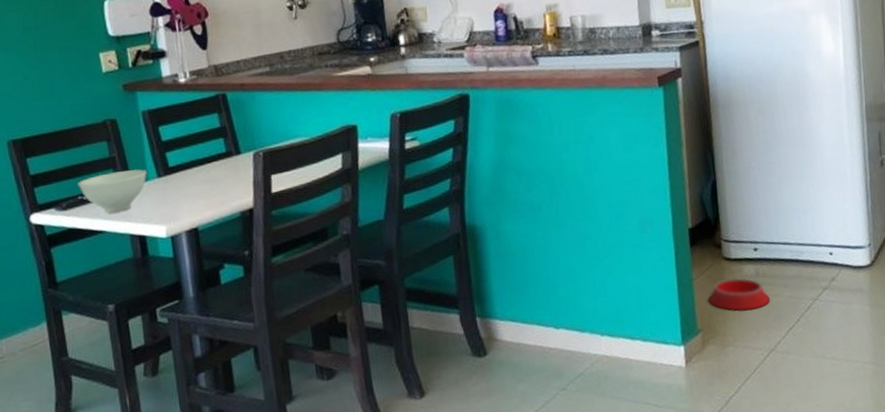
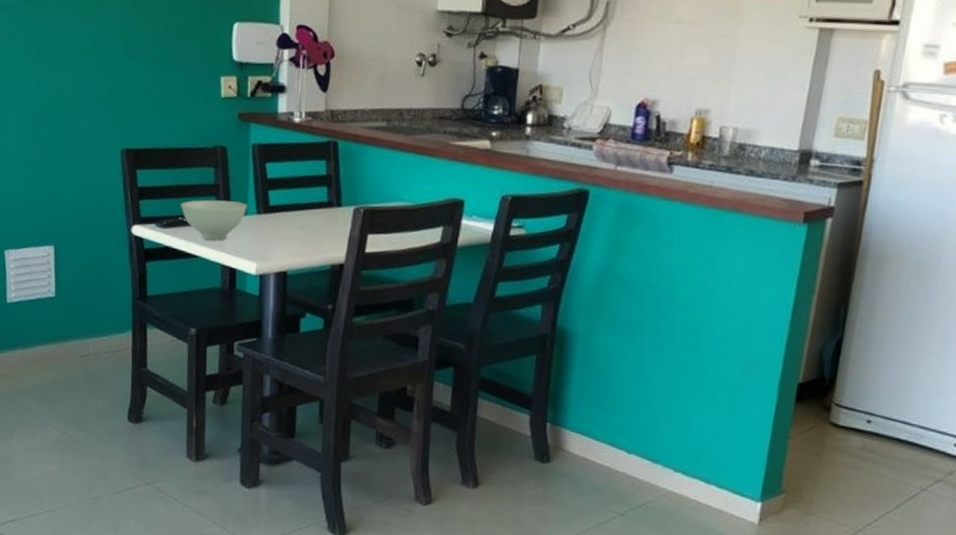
pet bowl: present [708,278,770,312] -> none [801,445,872,484]

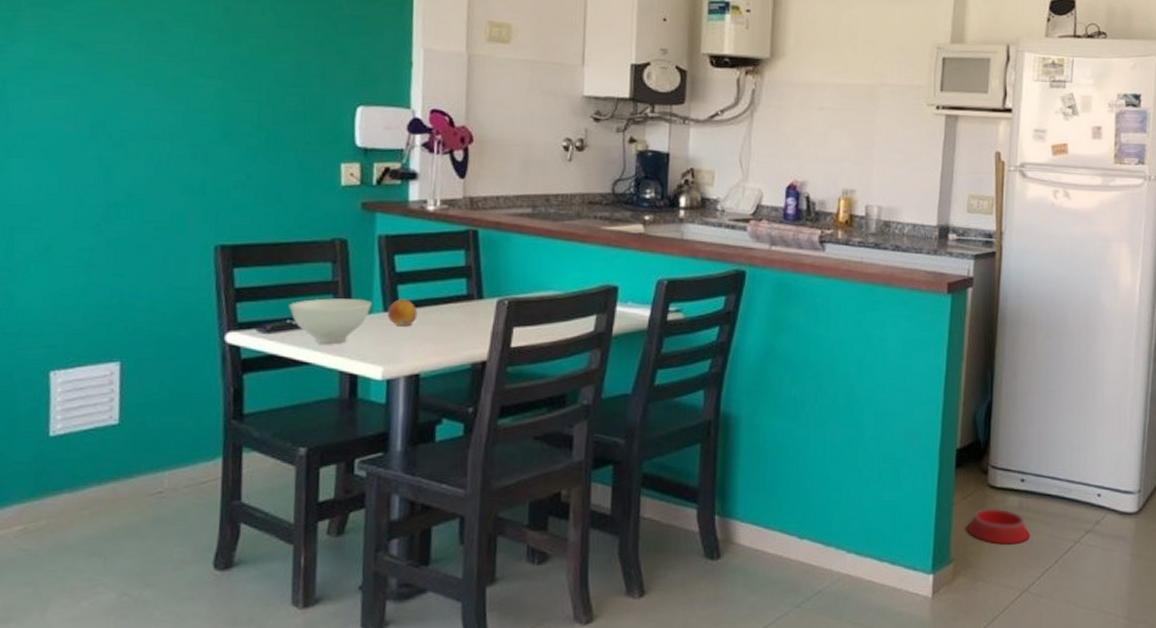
fruit: none [260,203,286,228] -> present [387,299,418,326]
pet bowl: none [801,445,872,484] -> present [966,509,1030,545]

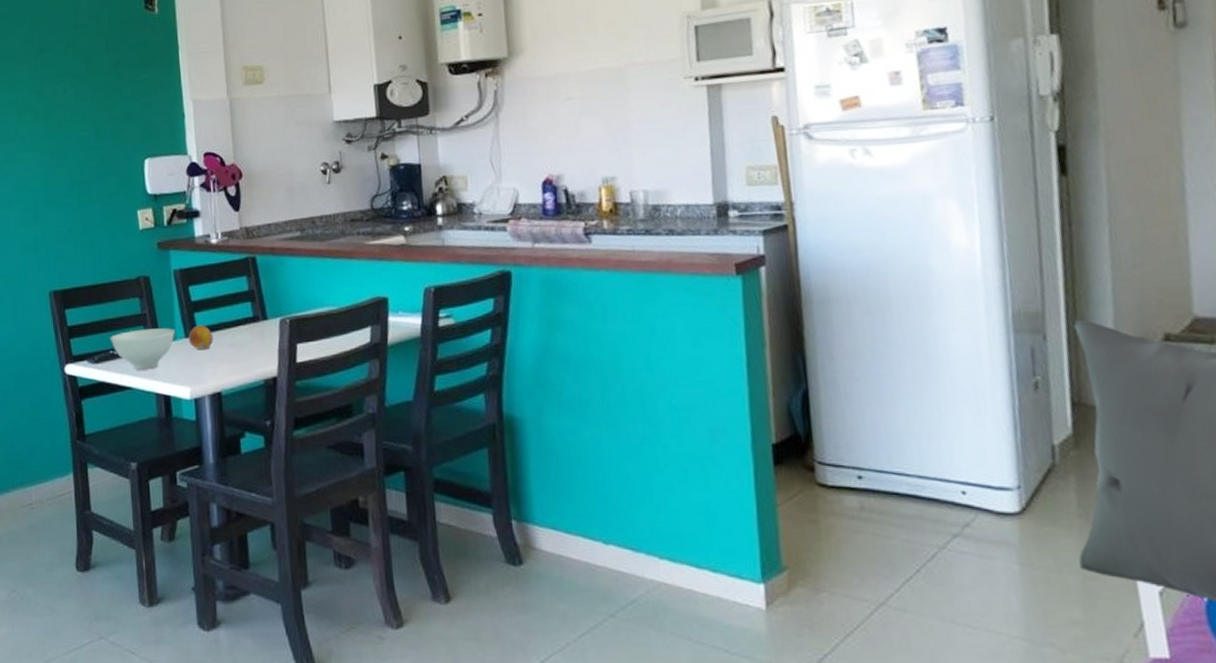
pet bowl: present [966,509,1030,545] -> none [796,510,879,551]

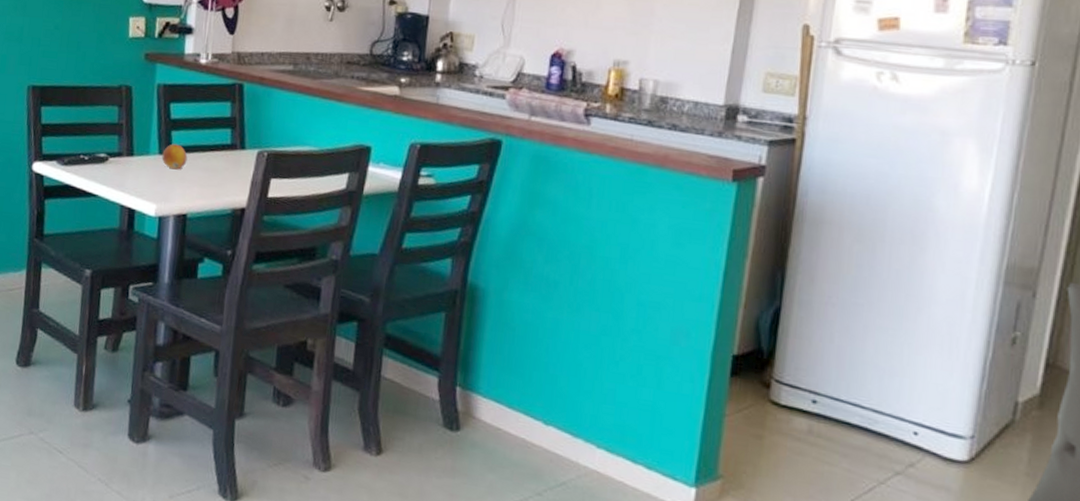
bowl: present [110,328,175,369] -> none [82,138,150,180]

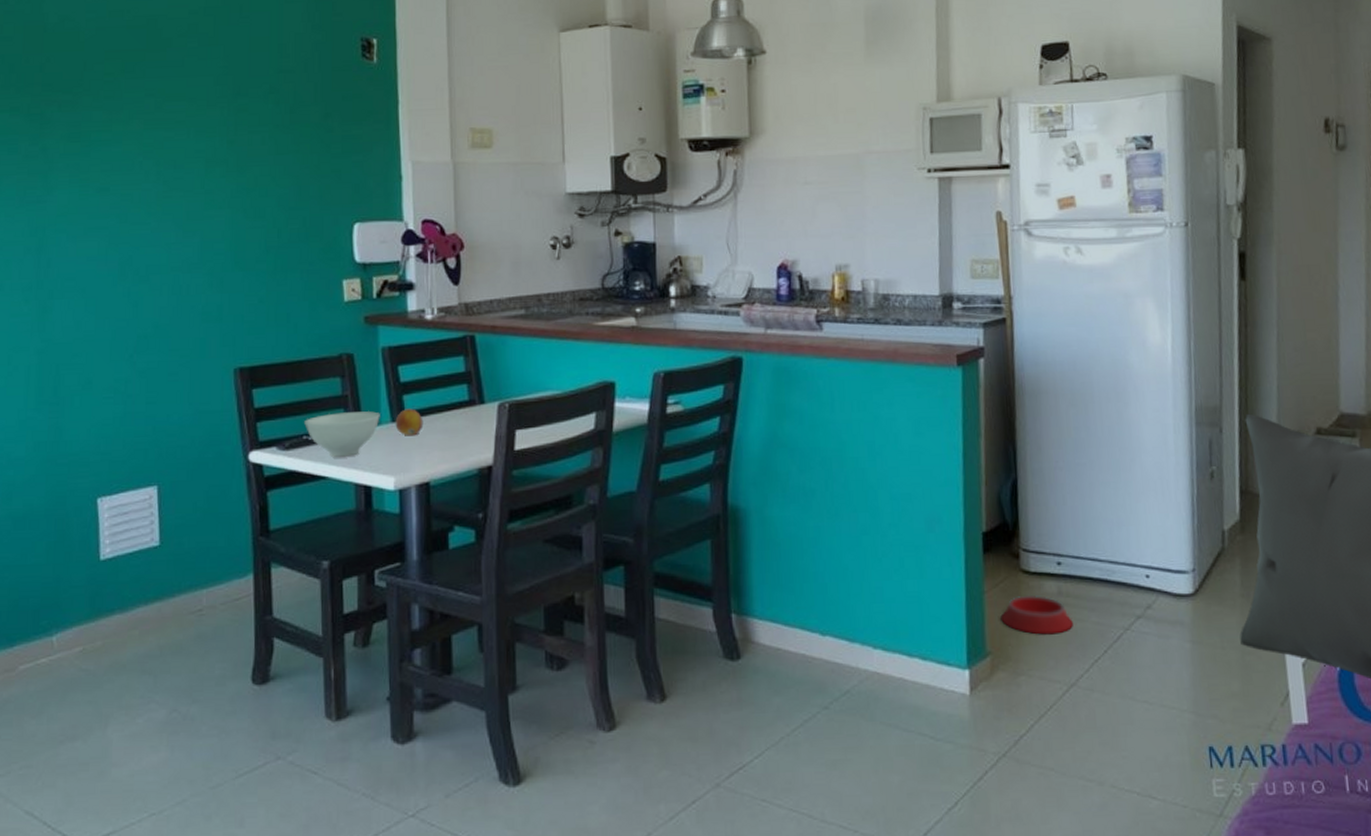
bowl: none [82,138,150,180] -> present [304,411,380,457]
pet bowl: none [739,426,820,473] -> present [1000,596,1073,635]

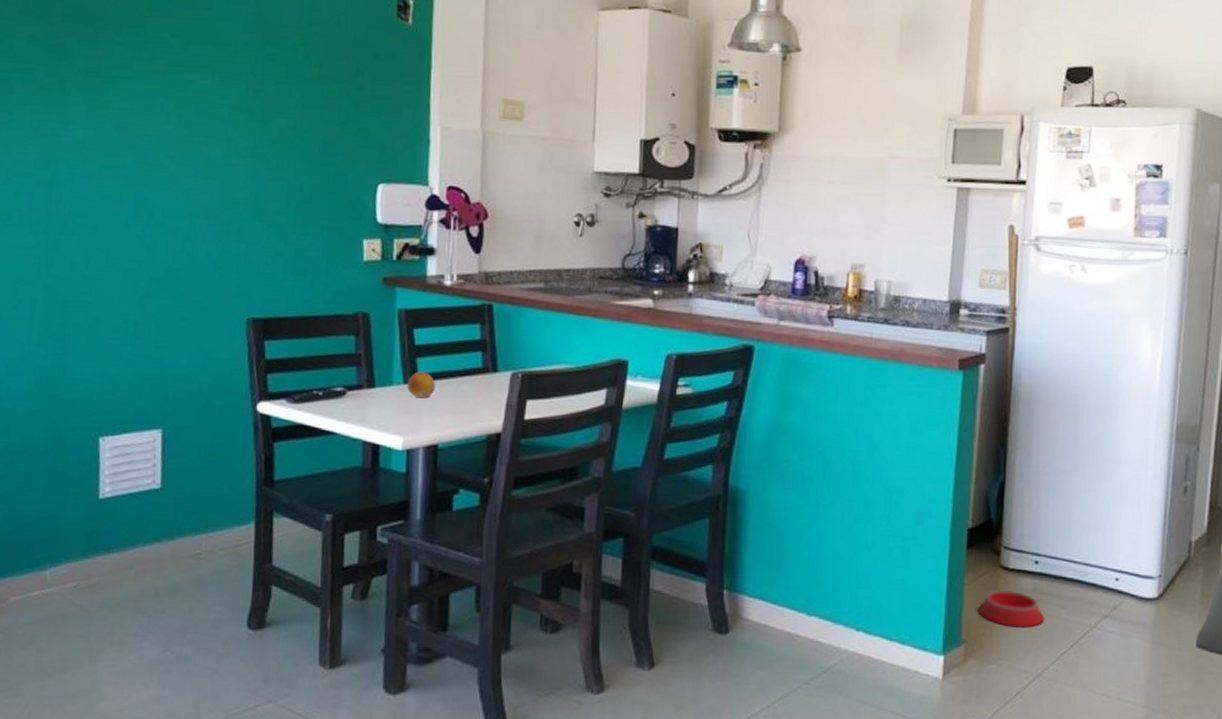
bowl: present [304,411,380,457] -> none [315,370,393,414]

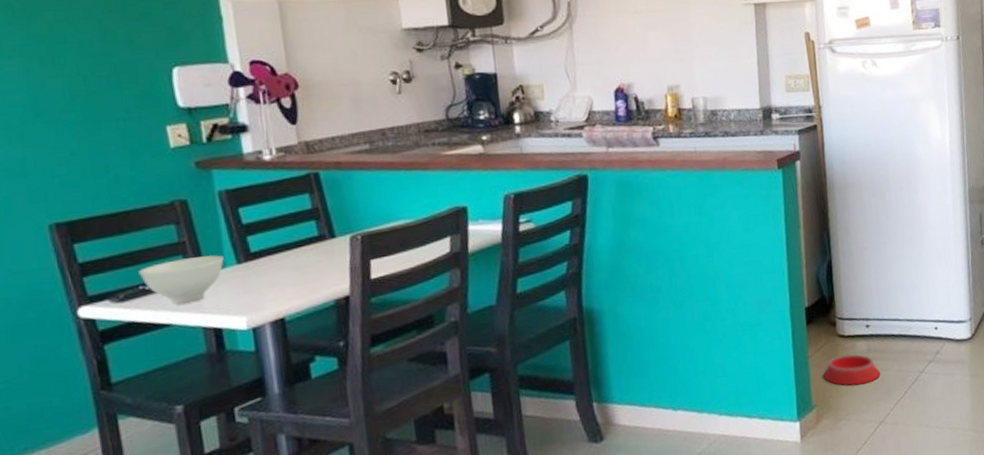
bowl: none [315,370,393,414] -> present [138,255,224,304]
fruit: present [407,371,436,397] -> none [241,249,273,275]

